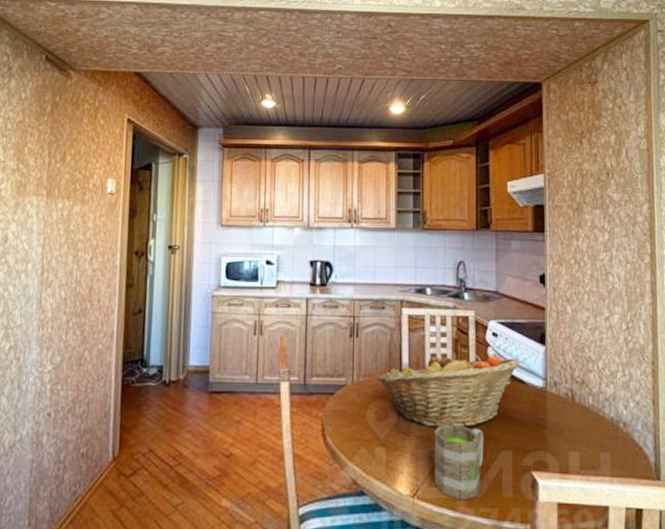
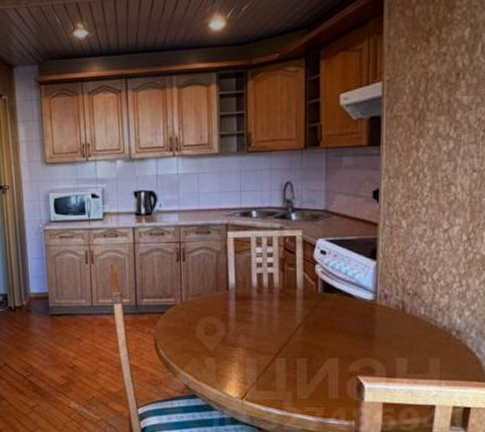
fruit basket: present [377,354,521,428] -> none [205,272,349,340]
mug: present [433,424,484,500] -> none [260,336,310,401]

